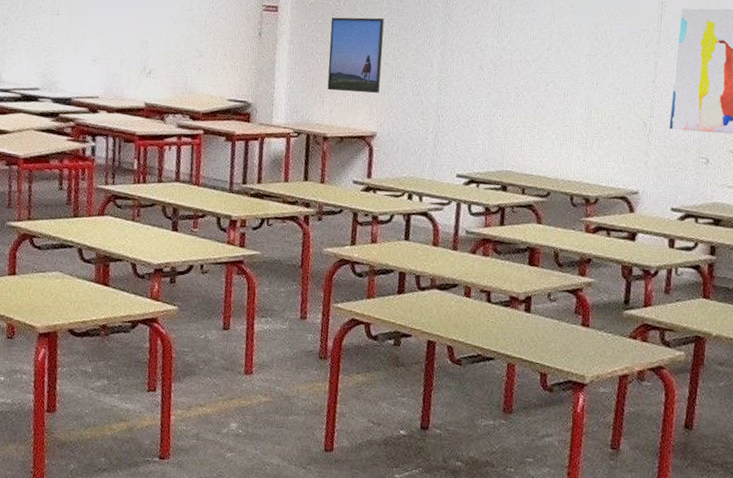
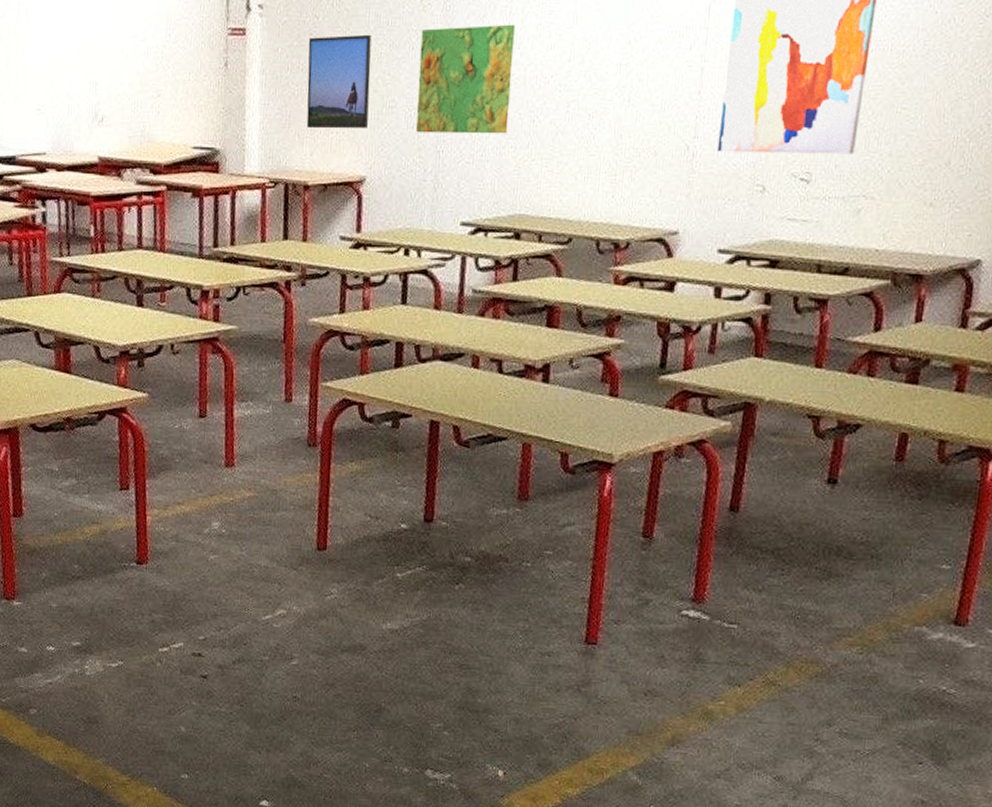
map: none [420,17,504,105] -> present [416,24,516,134]

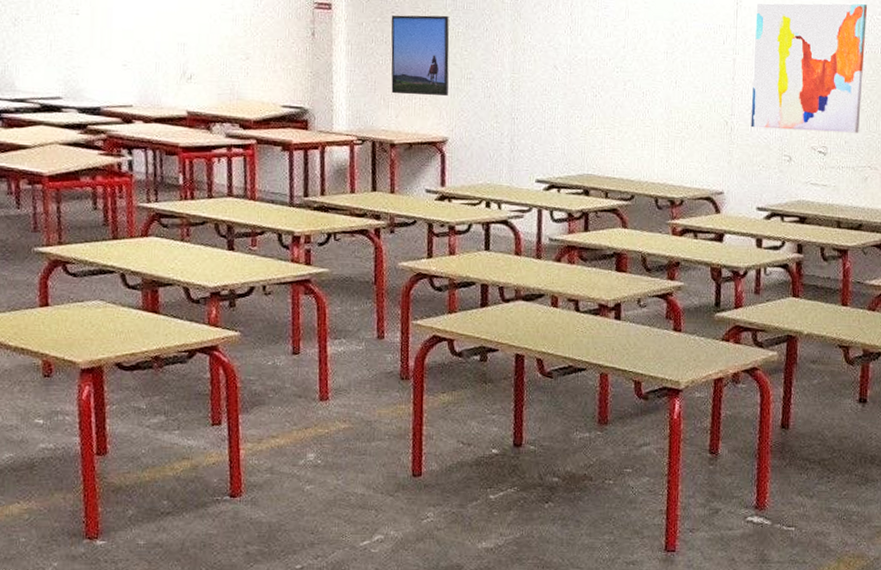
map: present [416,24,516,134] -> none [492,14,576,106]

